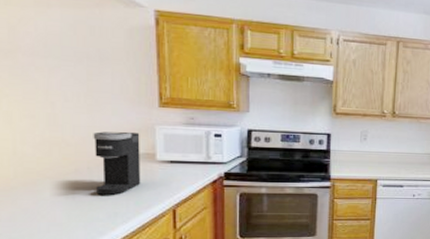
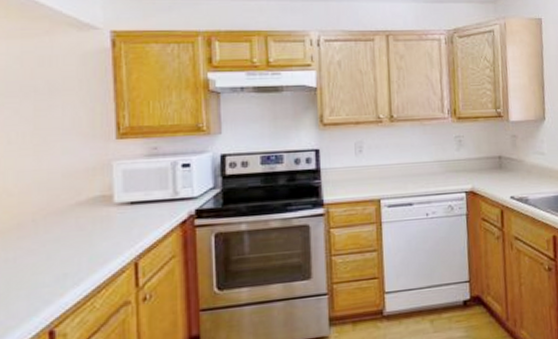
coffee maker: present [93,131,141,195] -> none [39,171,96,253]

